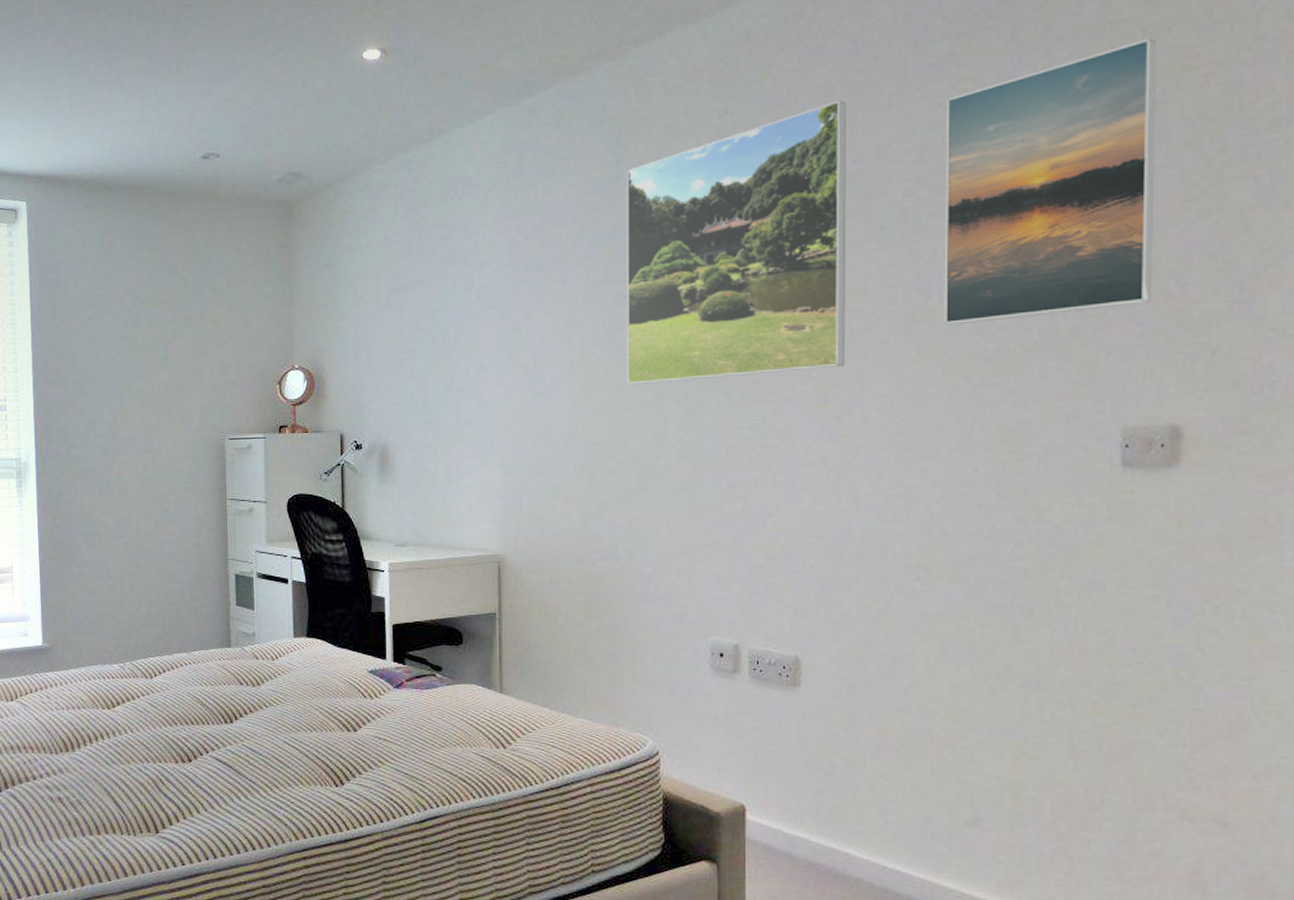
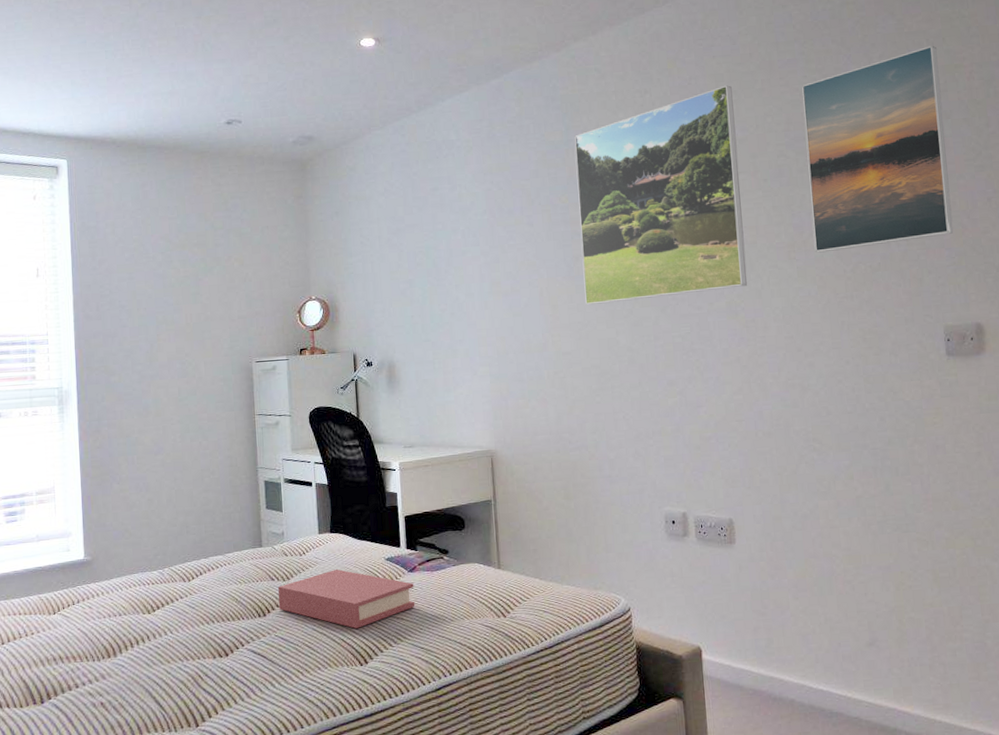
book: none [246,679,401,745] -> present [278,569,416,629]

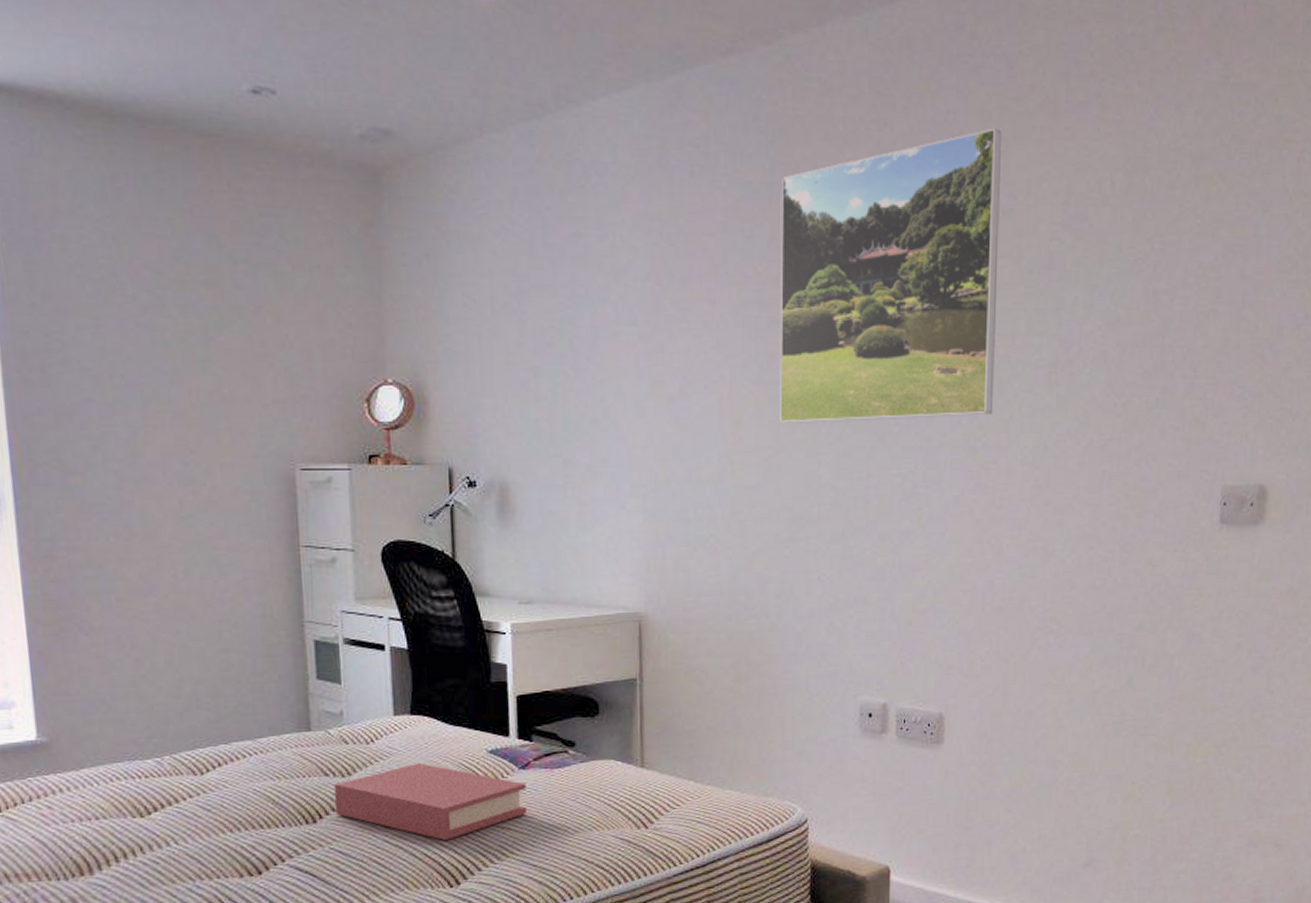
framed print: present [802,45,954,253] -> none [1082,106,1266,378]

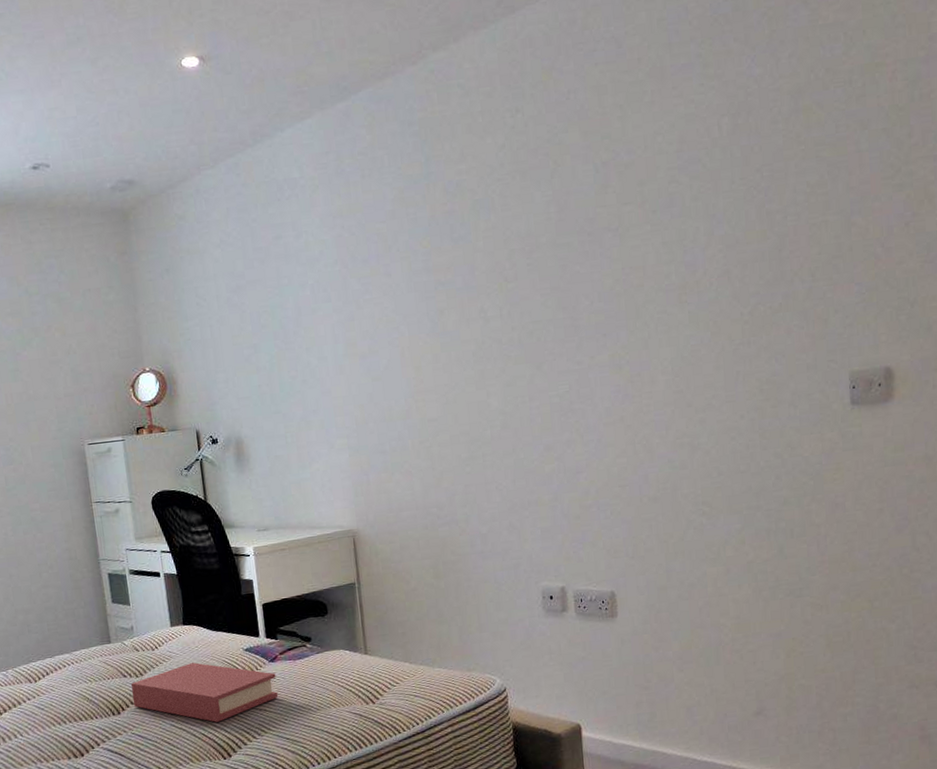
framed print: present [779,128,1001,423] -> none [436,98,633,365]

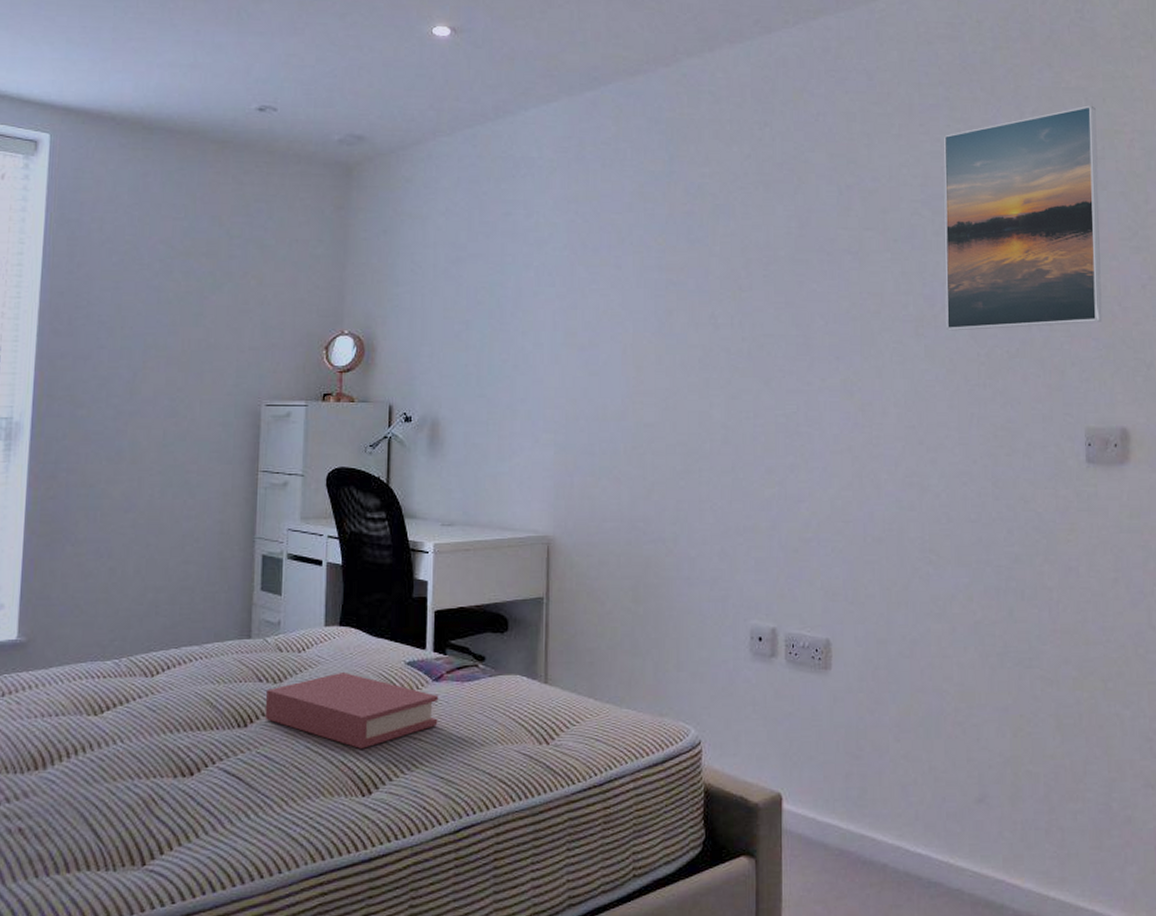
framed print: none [698,40,865,295] -> present [943,105,1103,331]

